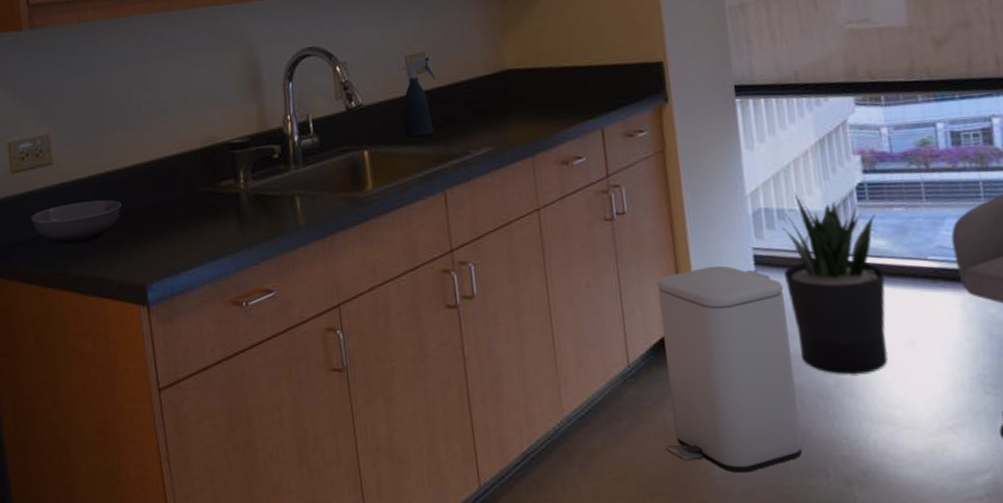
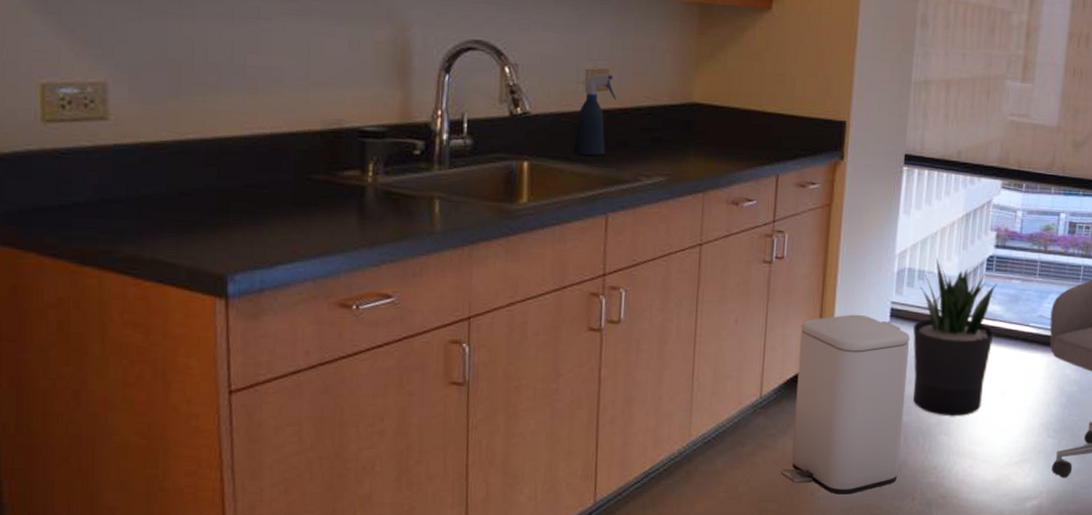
bowl: present [31,200,122,246] -> none [67,169,205,220]

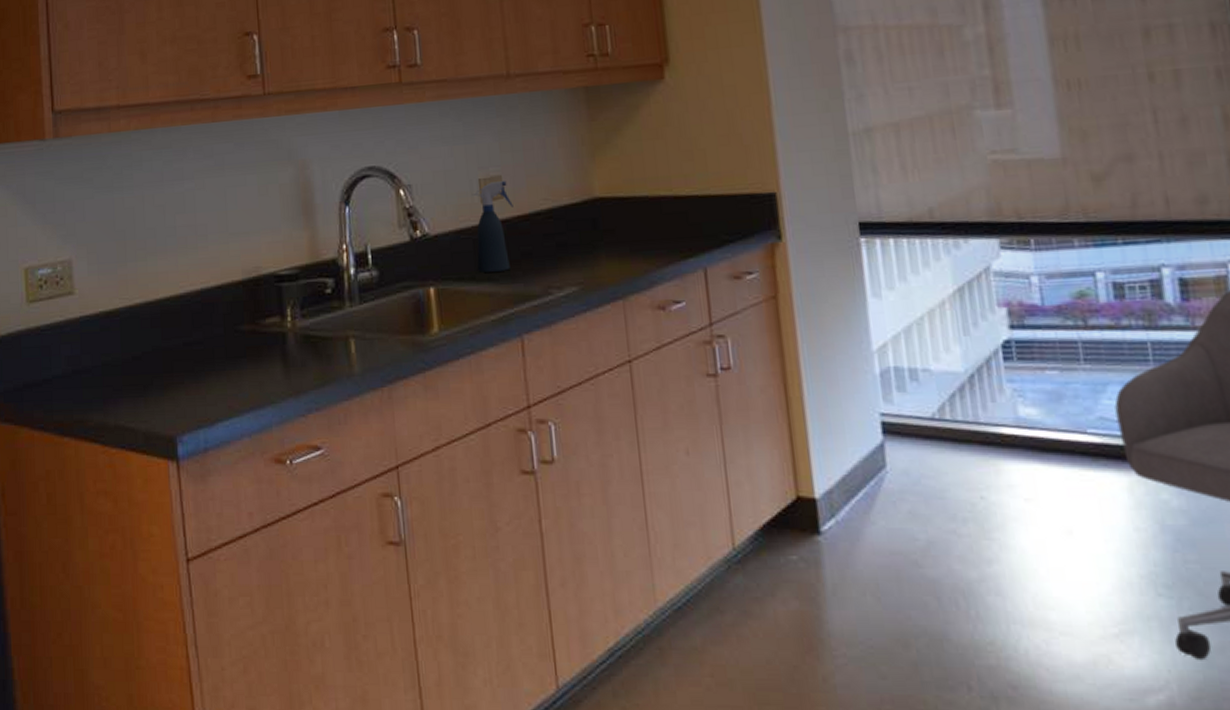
pedal bin: present [781,314,911,495] -> none [767,433,940,682]
planter: present [913,257,997,417] -> none [914,350,1041,568]

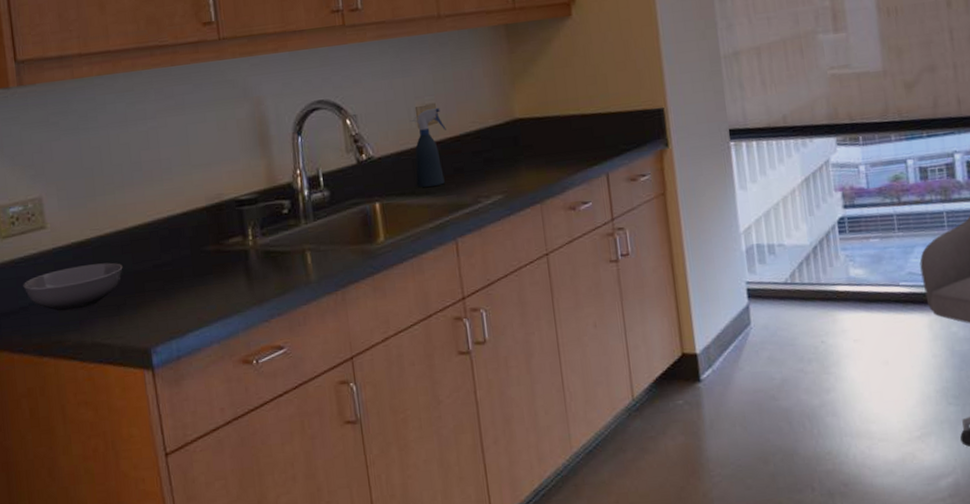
bowl: none [47,336,151,389] -> present [23,262,123,313]

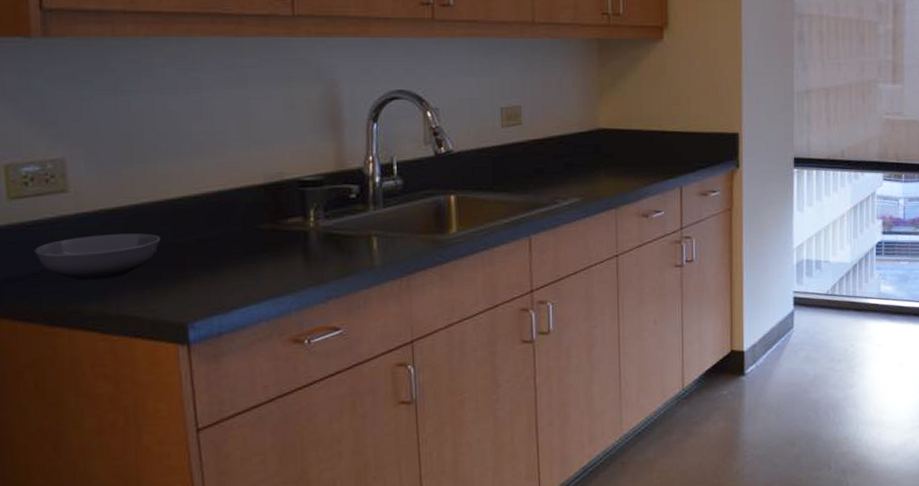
spray bottle: present [410,108,446,188] -> none [493,111,530,184]

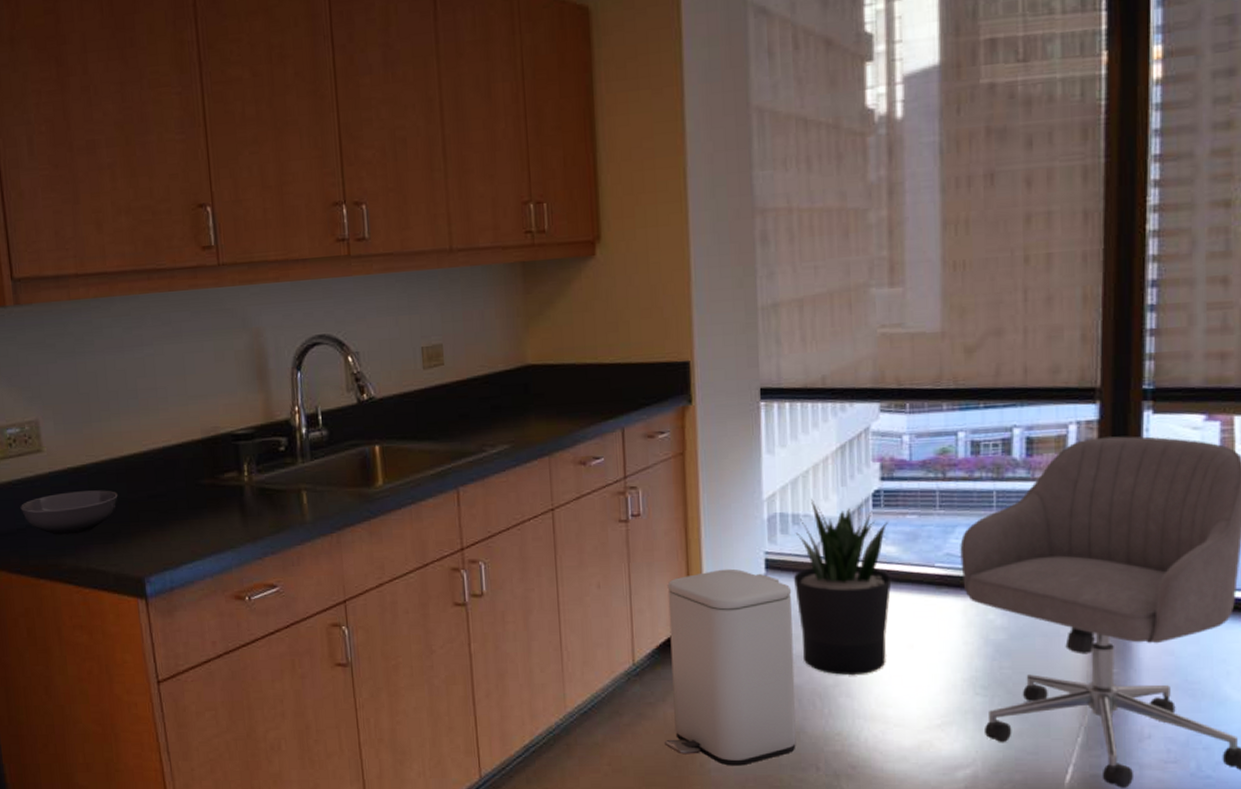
pedal bin: none [707,305,814,471] -> present [665,568,796,766]
planter: none [815,248,889,390] -> present [793,498,892,676]

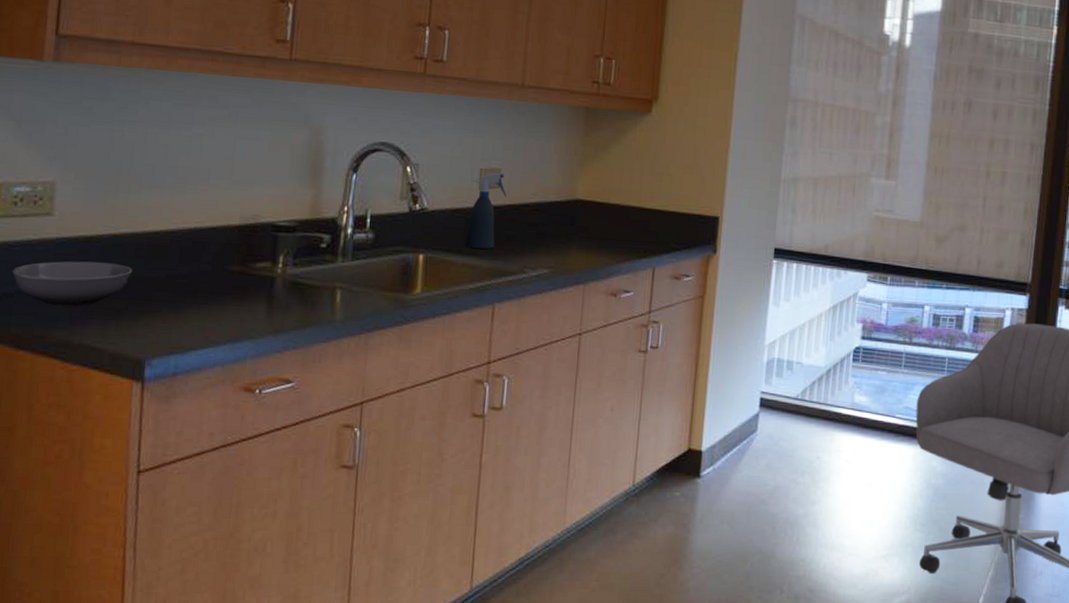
spray bottle: none [414,349,453,432] -> present [466,173,507,249]
pedal bin: present [665,568,796,766] -> none [651,403,779,586]
planter: present [793,498,892,676] -> none [781,348,863,508]

